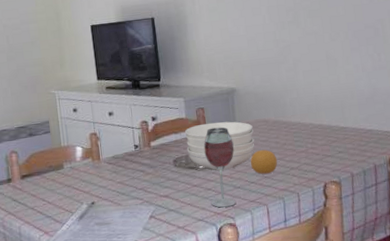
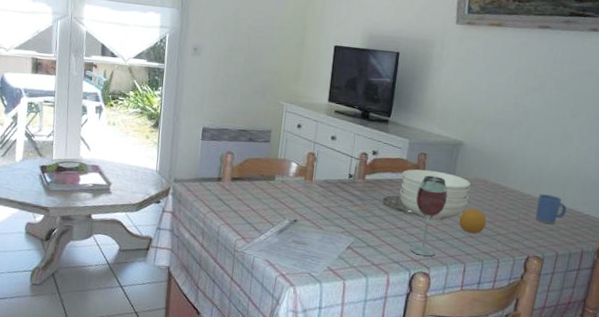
mug: none [320,119,350,148] -> present [535,194,567,225]

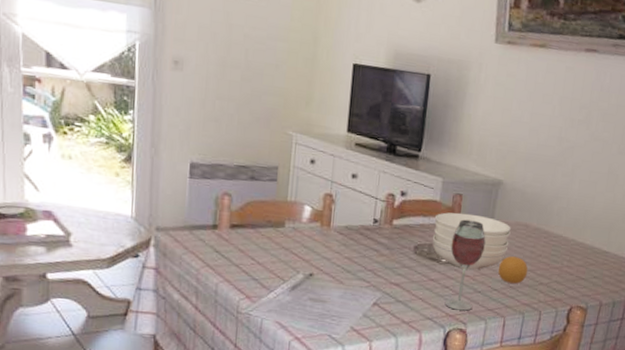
mug: present [535,194,567,225] -> none [579,238,612,272]

